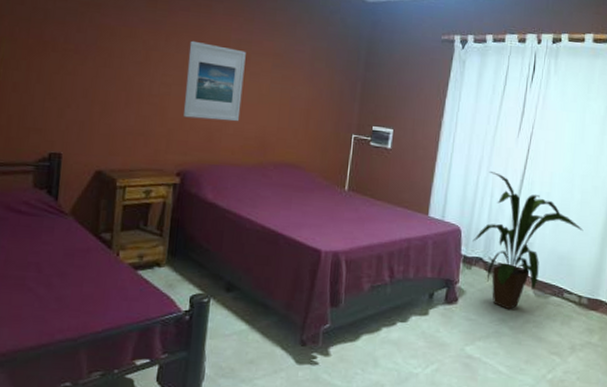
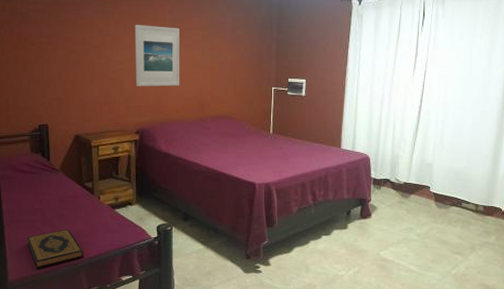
hardback book: none [11,292,88,343] -> present [26,229,83,269]
house plant: present [472,172,584,310] -> none [380,107,477,220]

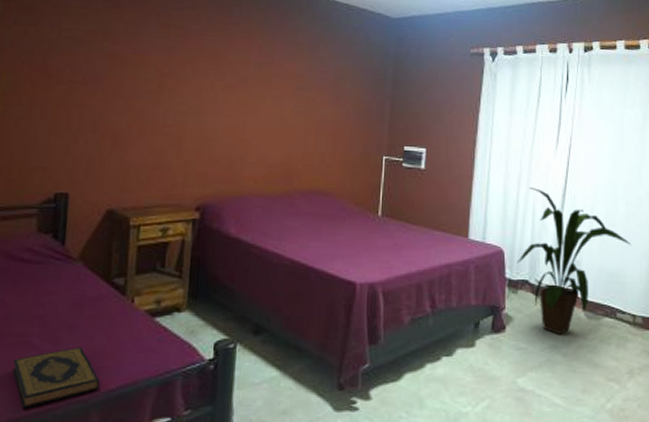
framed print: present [134,24,180,87] -> none [201,65,267,149]
house plant: none [380,107,477,220] -> present [517,188,632,336]

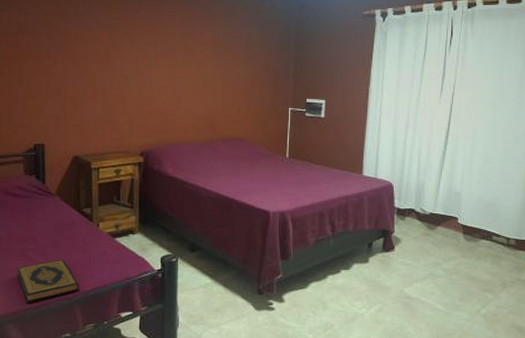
house plant: present [517,188,632,336] -> none [404,131,508,254]

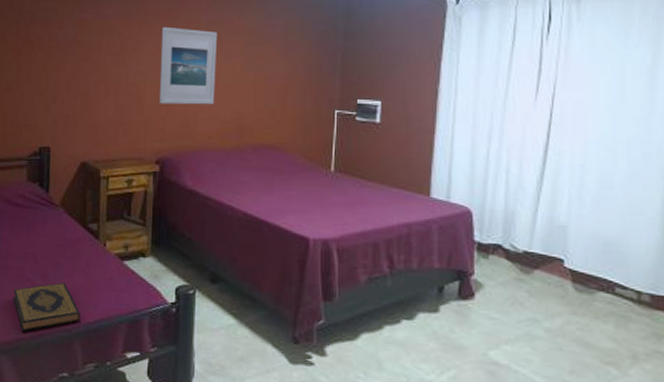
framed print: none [141,37,190,105] -> present [159,26,217,105]

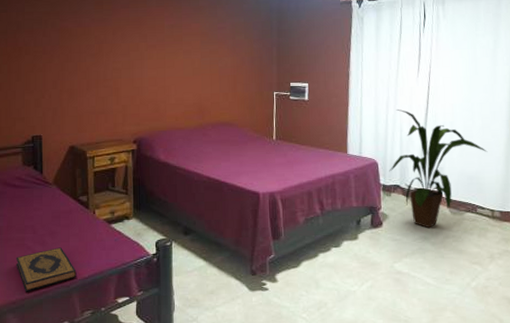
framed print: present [159,26,217,105] -> none [132,31,179,95]
house plant: none [487,143,636,308] -> present [389,109,488,229]

